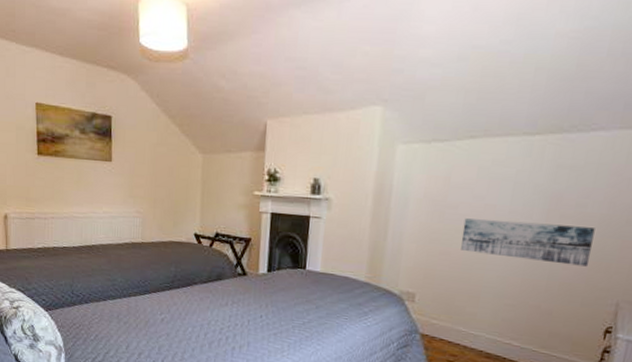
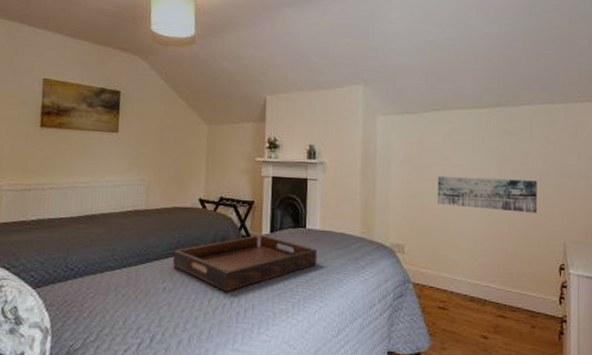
serving tray: none [169,274,317,328] -> present [172,235,318,292]

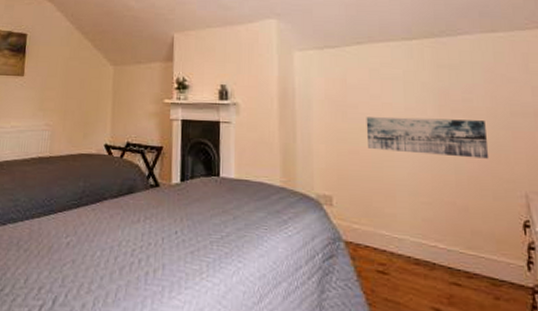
serving tray: present [172,235,318,292] -> none [77,184,233,249]

